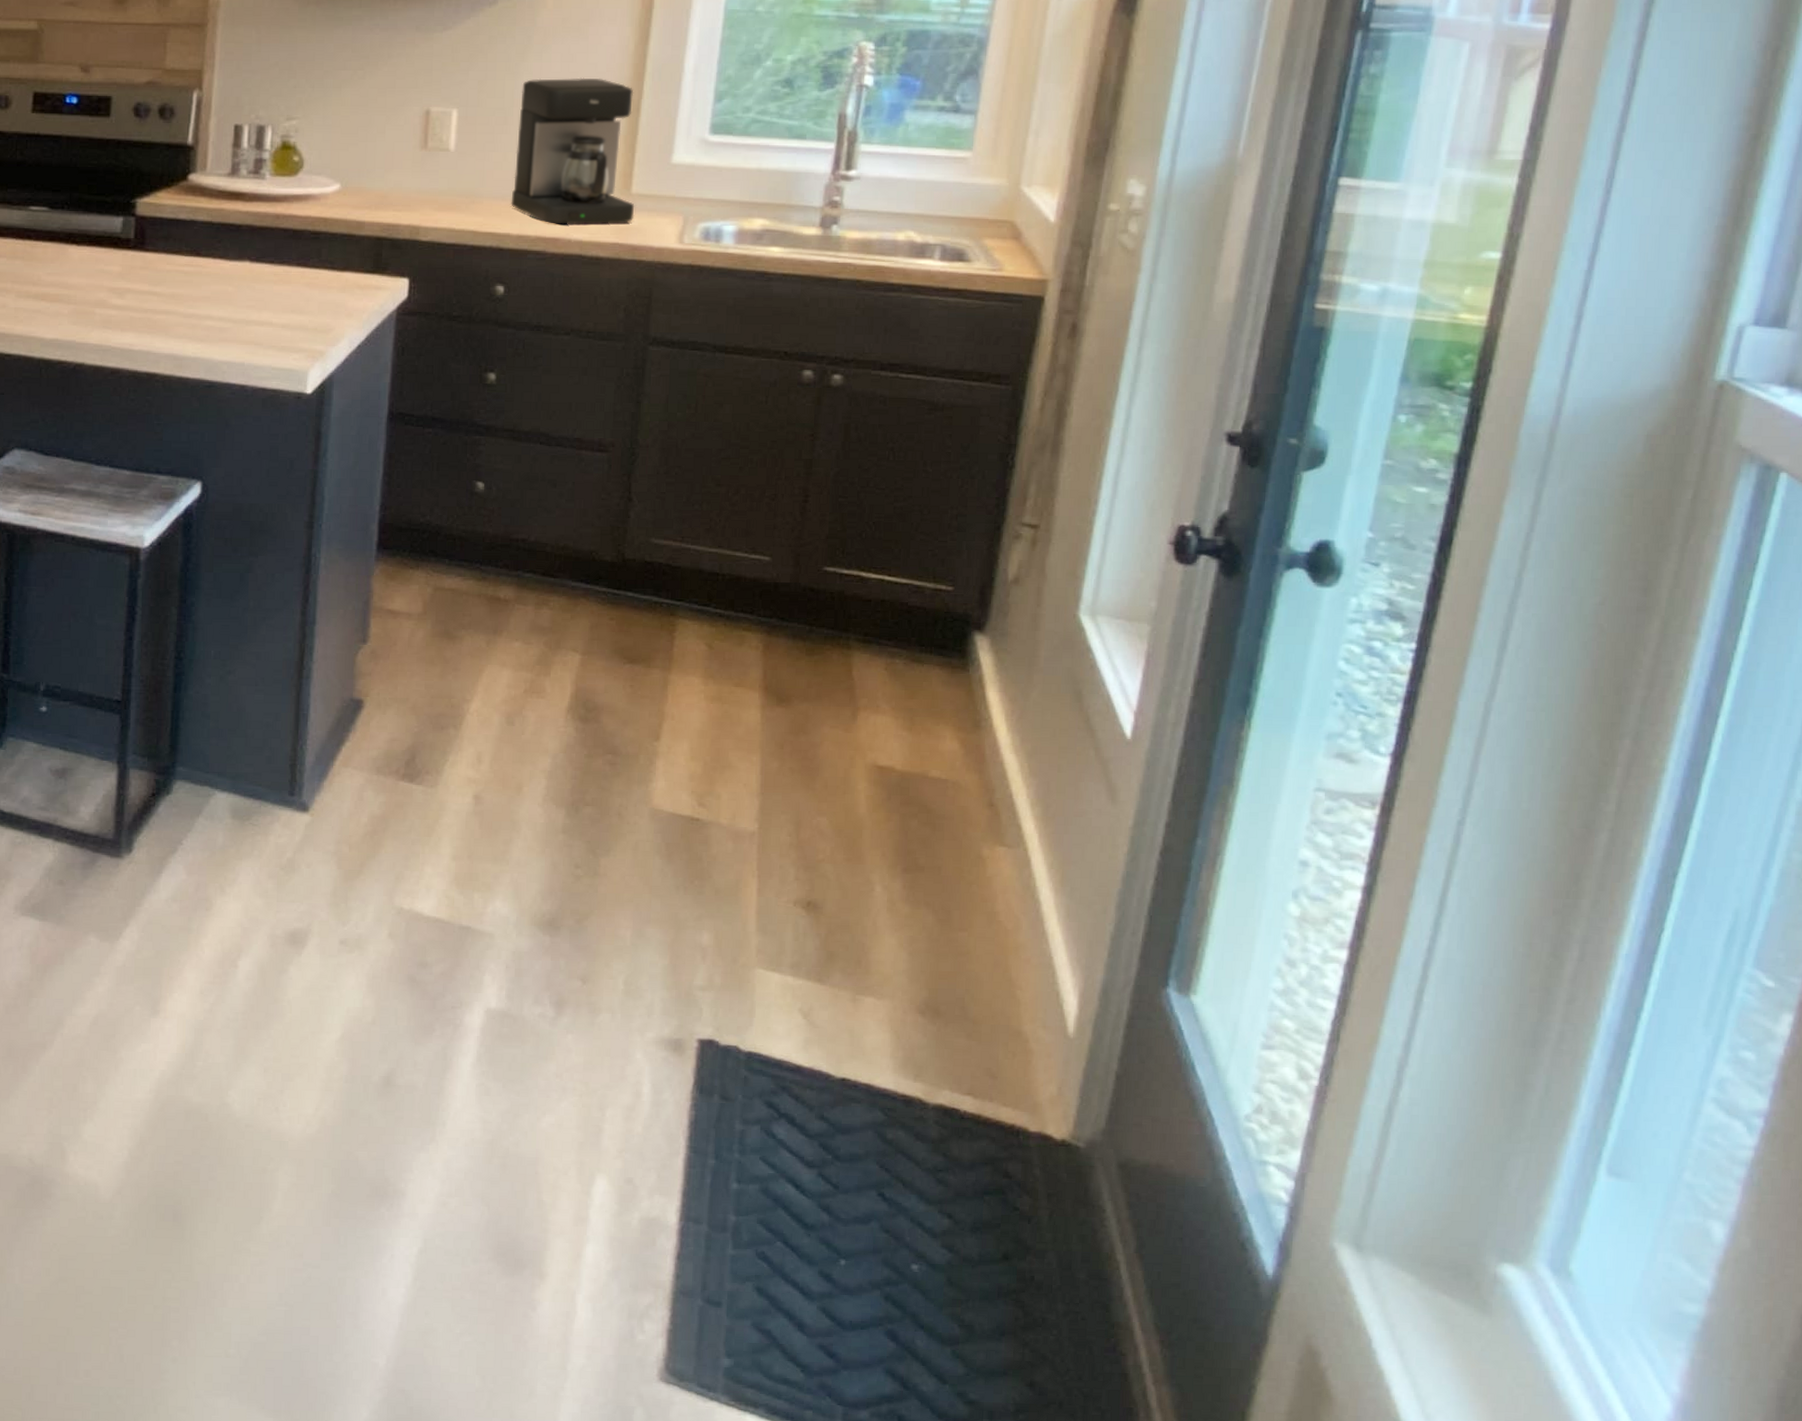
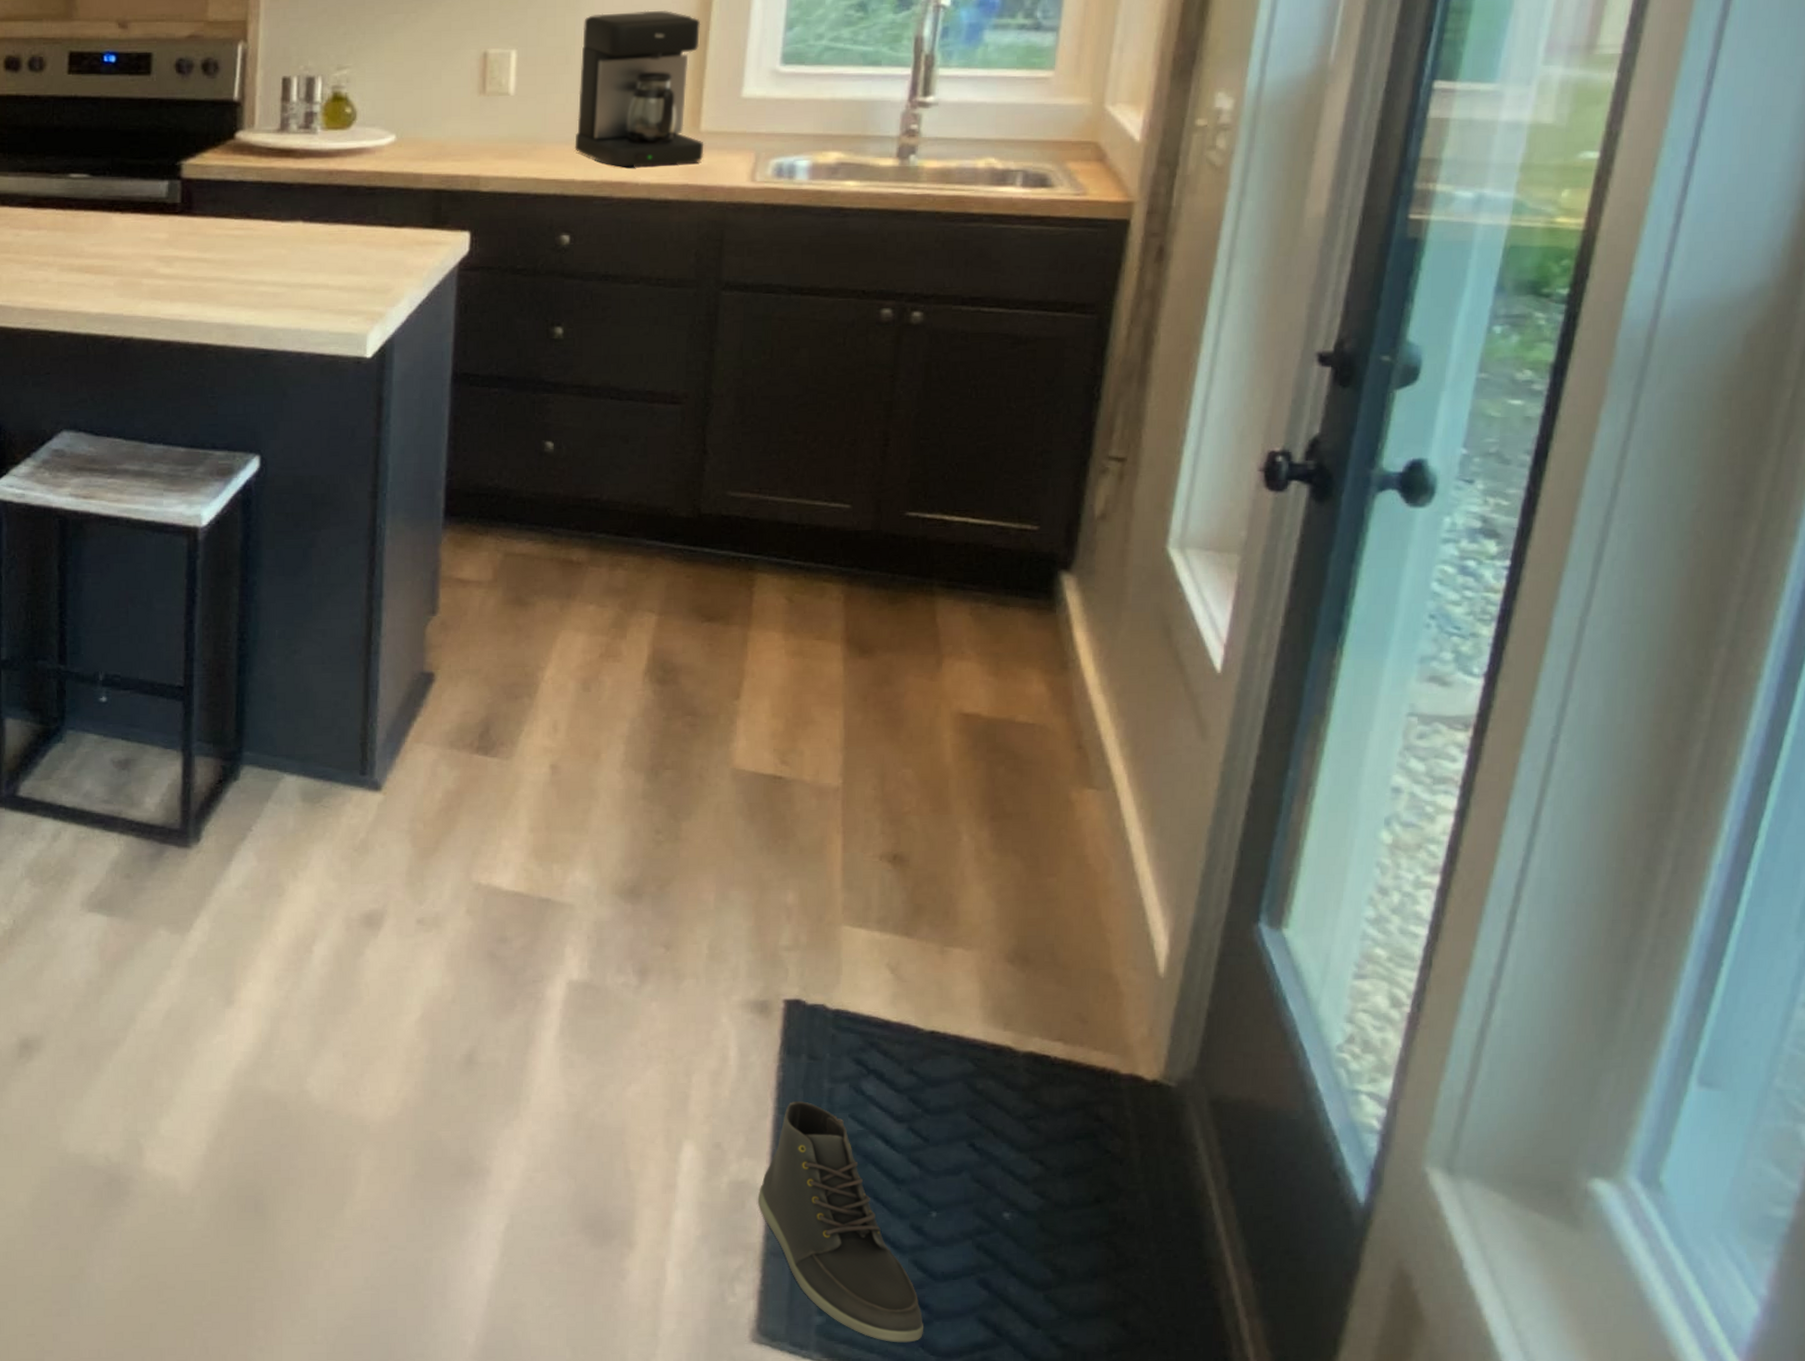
sneaker: none [668,1141,832,1391] -> present [757,1101,924,1343]

